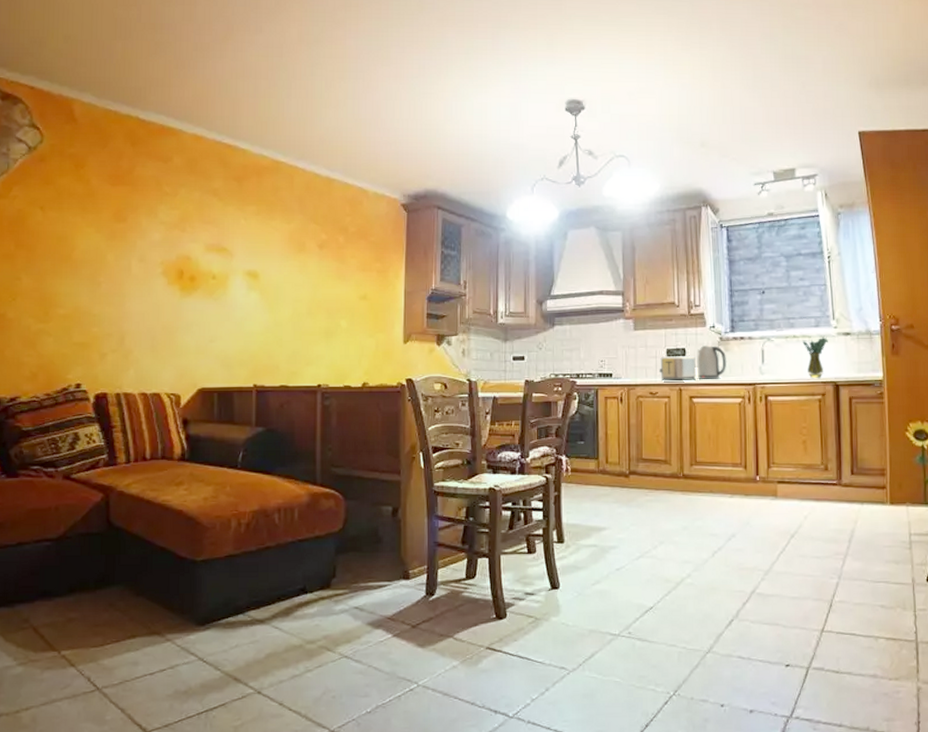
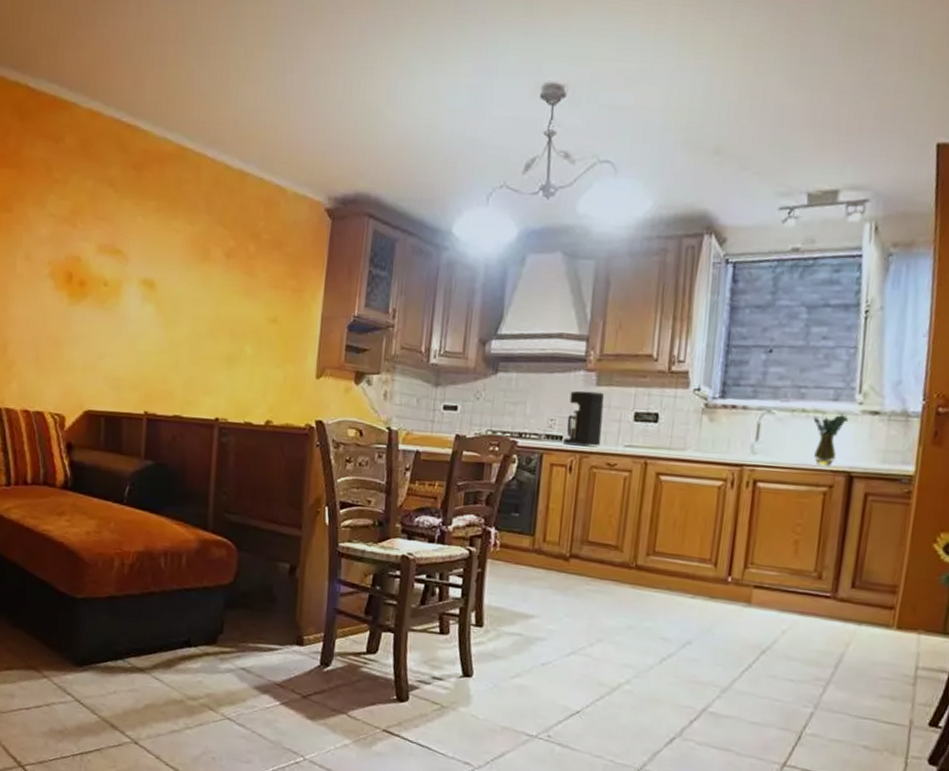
coffee maker: none [613,335,643,380] -> present [563,390,605,446]
toaster: present [659,356,696,381] -> none [622,422,670,454]
kettle: present [697,344,726,379] -> none [669,411,710,455]

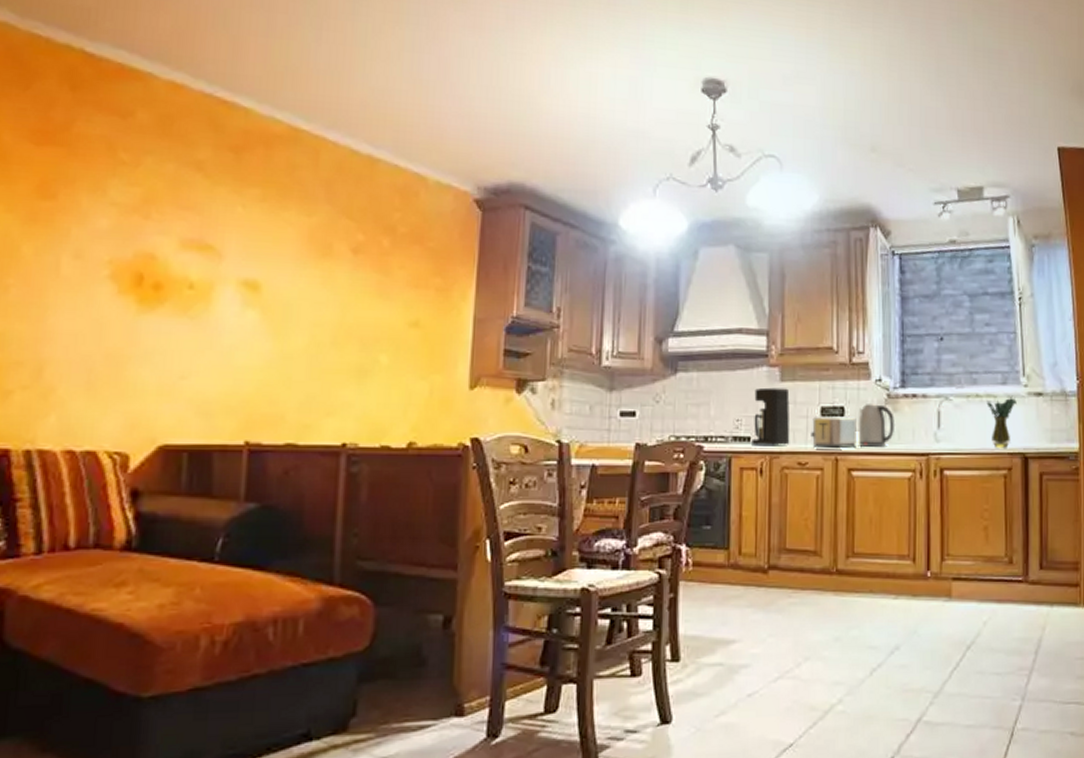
toaster: none [622,422,670,454] -> present [811,416,857,449]
kettle: none [669,411,710,455] -> present [858,402,894,447]

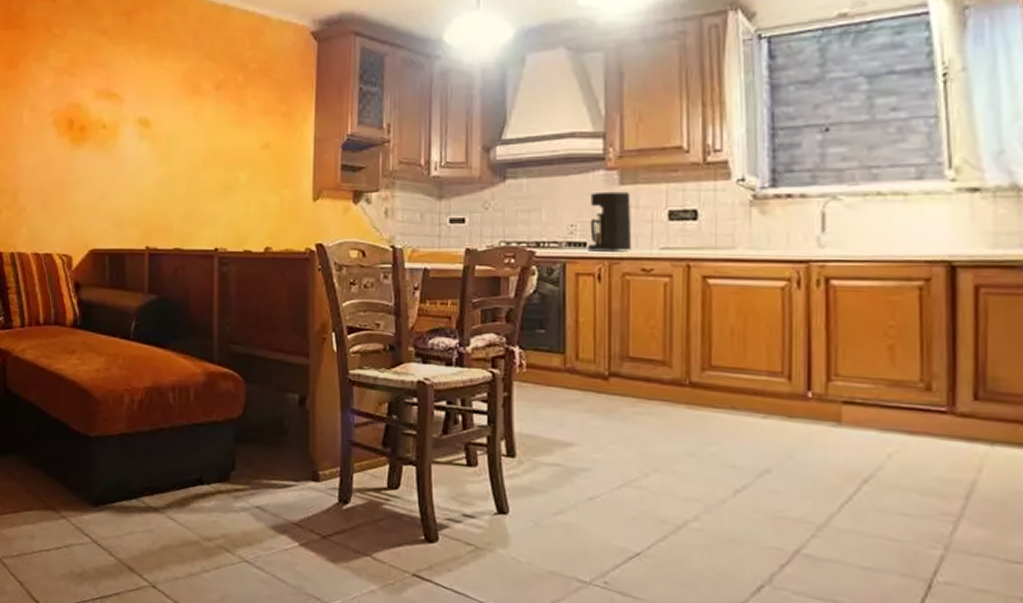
toaster: present [811,416,857,449] -> none [656,220,713,255]
kettle: present [858,402,894,447] -> none [715,205,762,253]
vase: present [987,395,1017,449] -> none [893,192,939,256]

